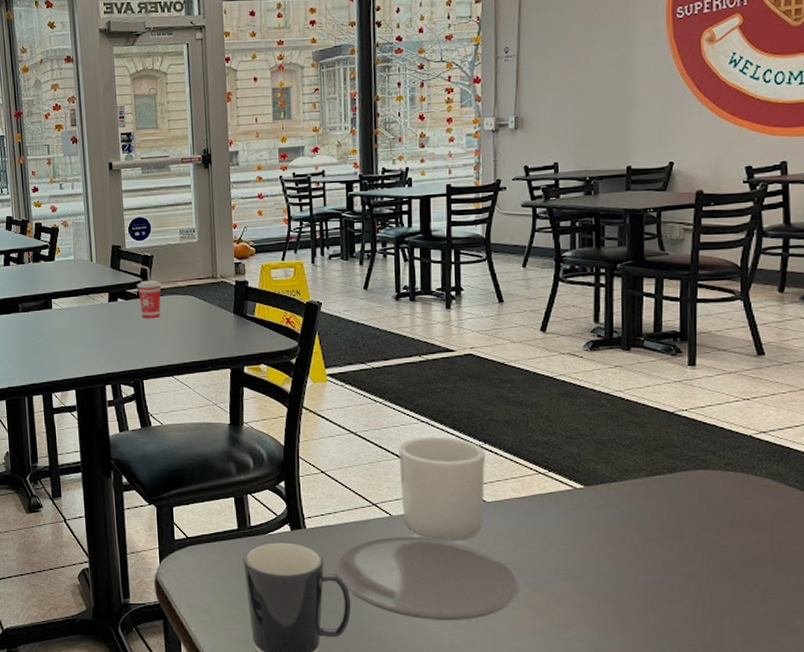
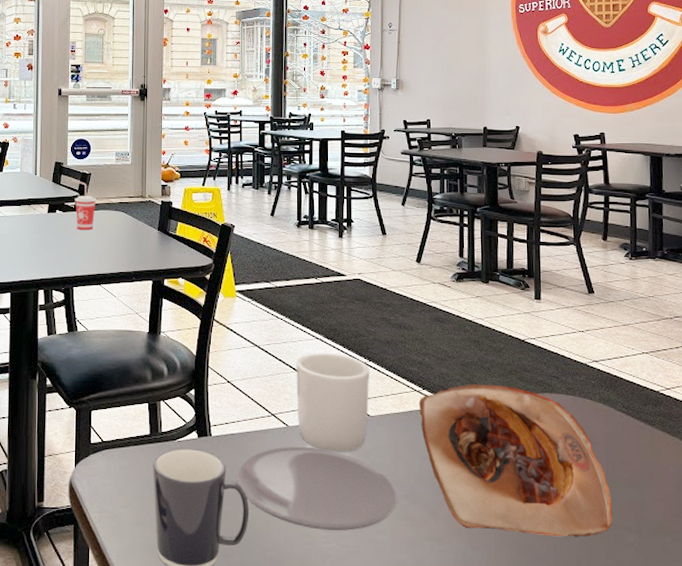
waffle: none [543,463,778,623] -> present [418,384,613,537]

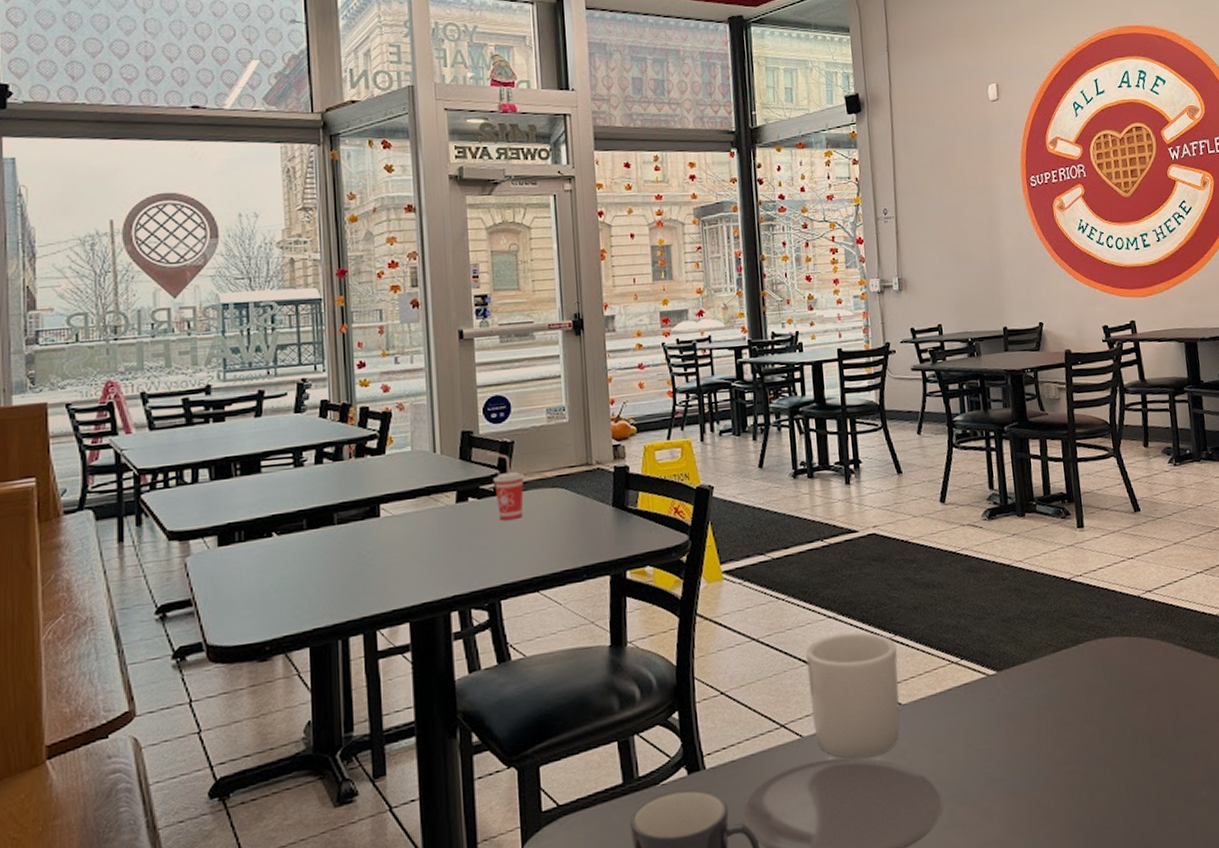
waffle: present [418,384,613,537] -> none [957,637,1183,822]

